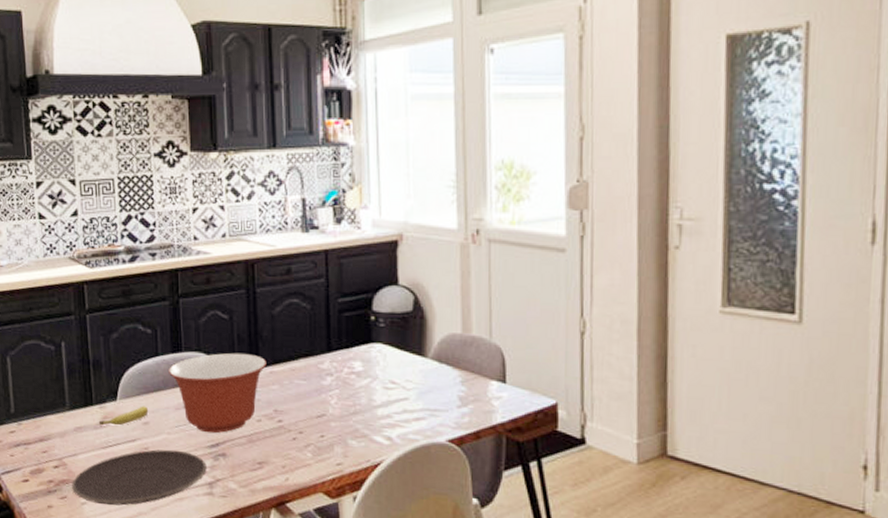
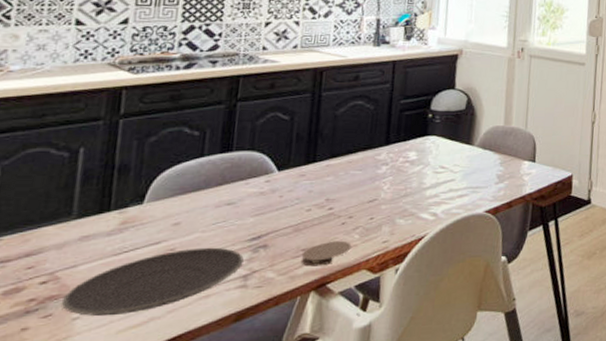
fruit: present [98,406,149,426] -> none [114,207,183,232]
mixing bowl: present [169,353,266,434] -> none [213,150,324,227]
coaster: none [258,457,305,483] -> present [301,240,352,267]

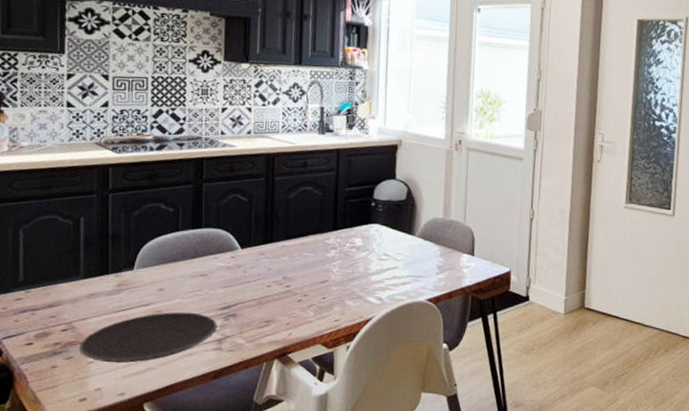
coaster: present [301,240,352,267] -> none [265,315,308,337]

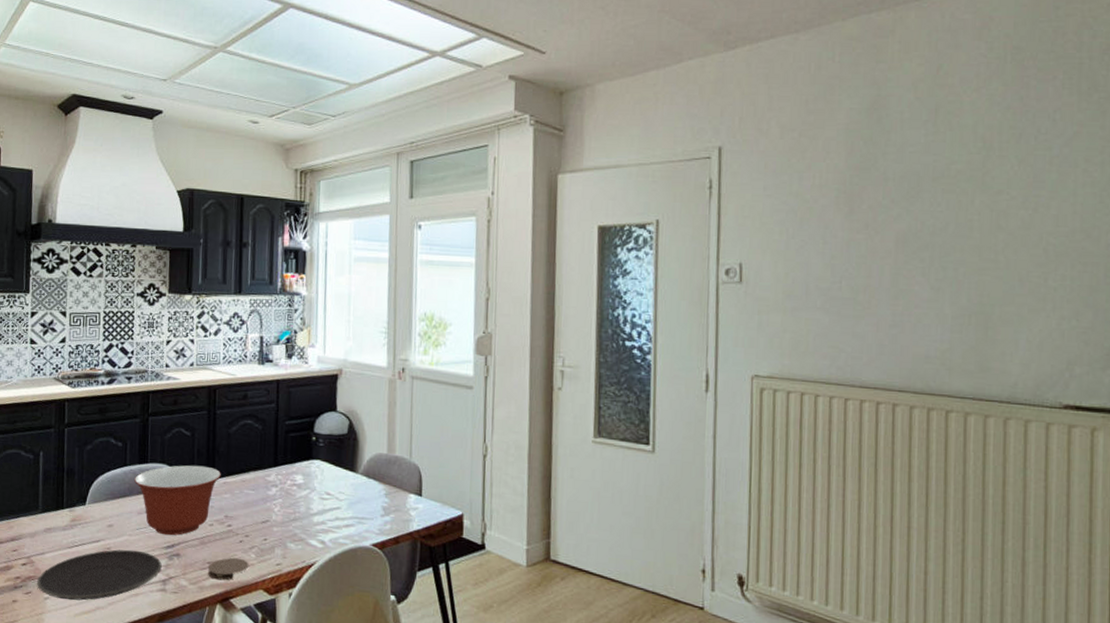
mixing bowl: none [187,229,280,297] -> present [134,465,221,536]
coaster: none [265,315,308,337] -> present [207,557,249,581]

